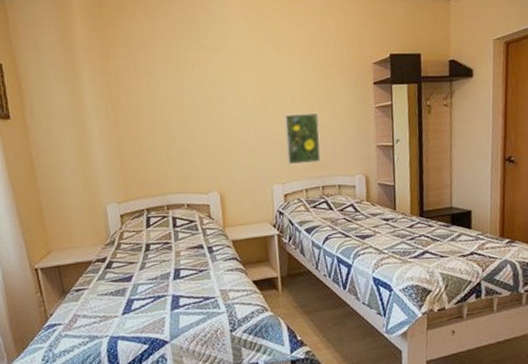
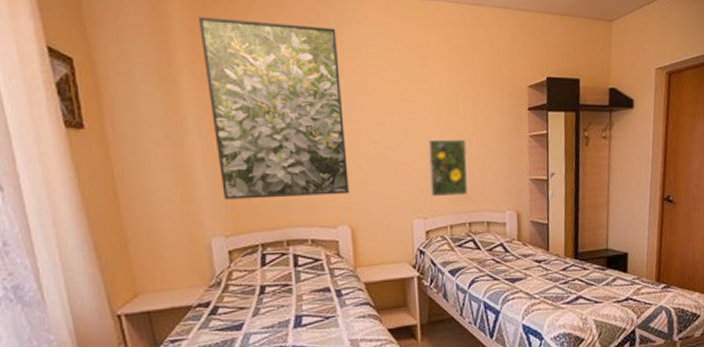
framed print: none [96,23,218,173] -> present [199,17,349,200]

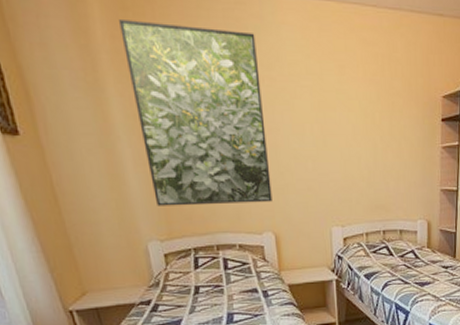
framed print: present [427,138,468,197] -> none [344,149,383,206]

